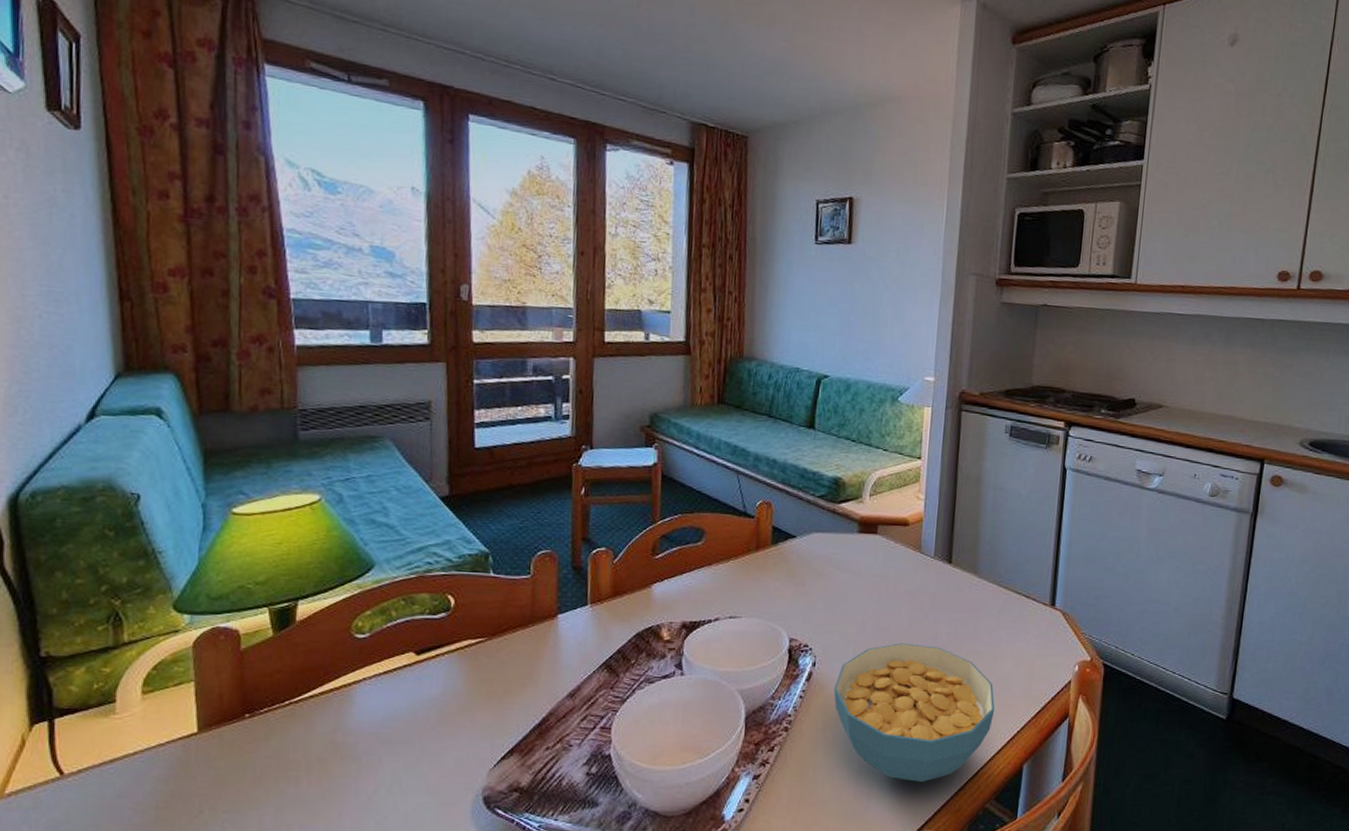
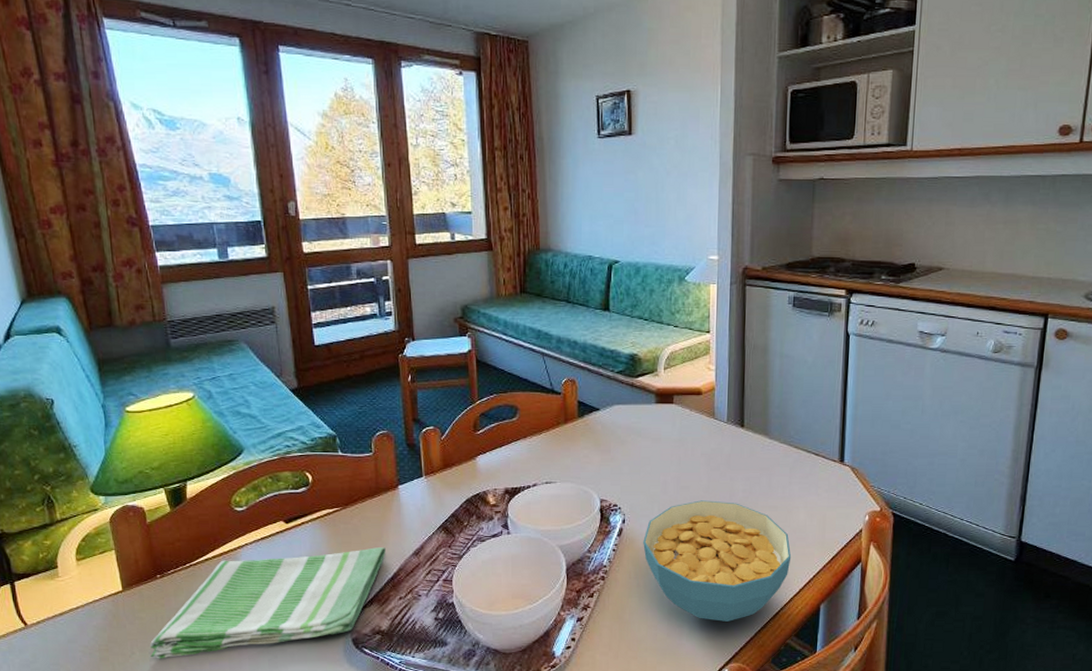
dish towel: none [223,687,535,820] -> present [149,547,386,659]

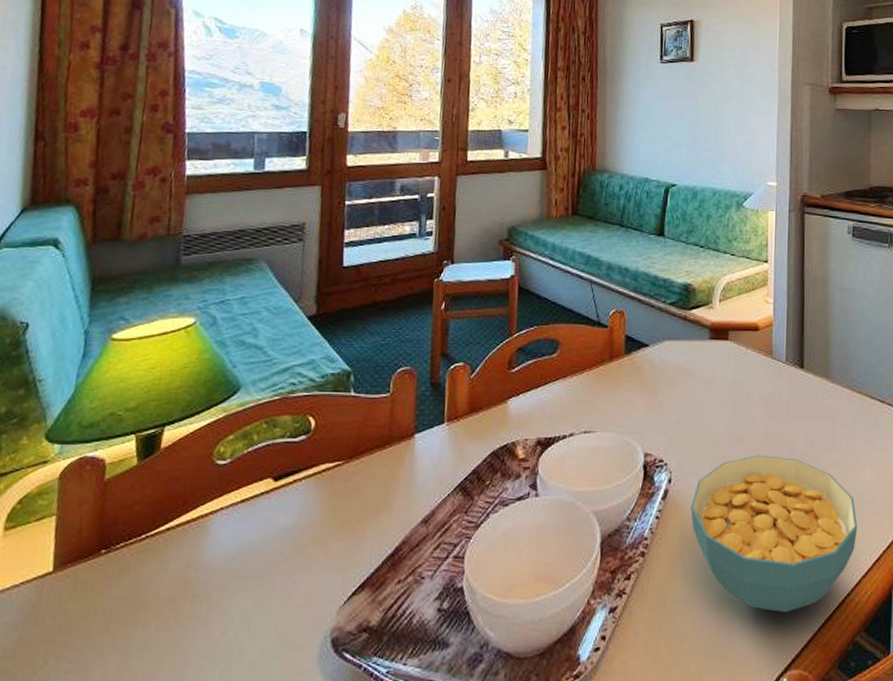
dish towel: present [149,547,386,659] -> none [67,513,390,670]

